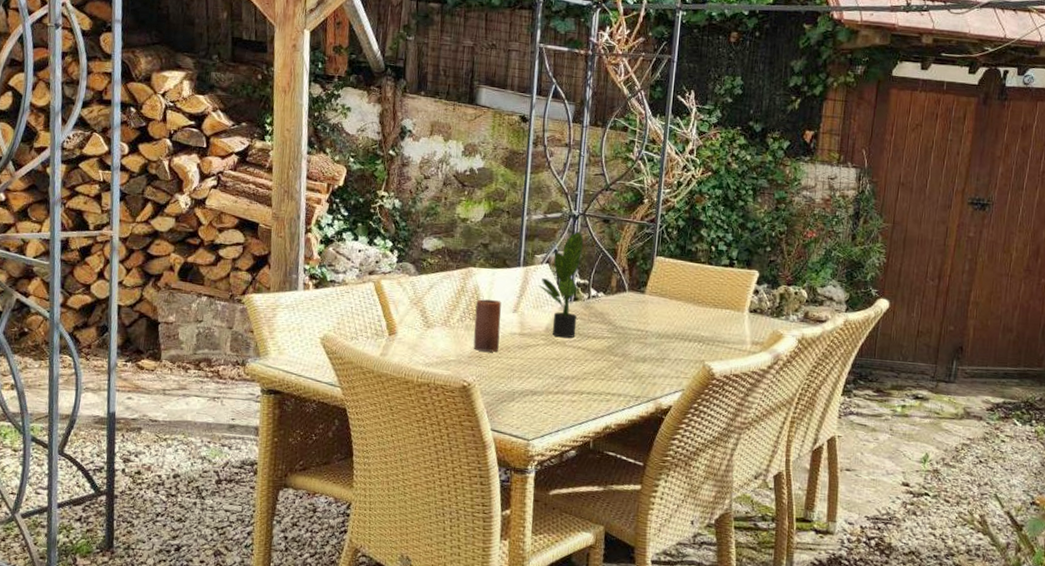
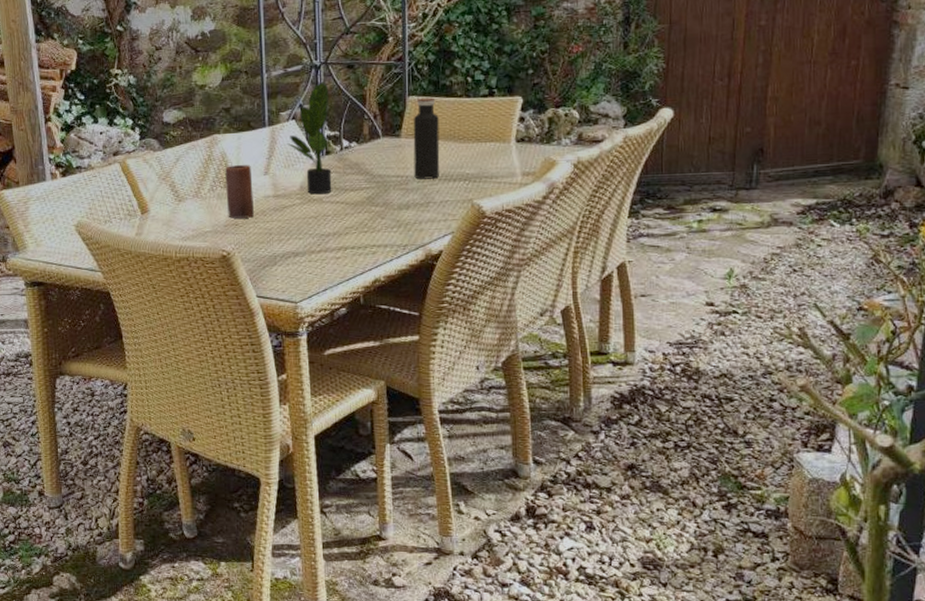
water bottle: none [653,259,682,337] -> present [413,97,440,180]

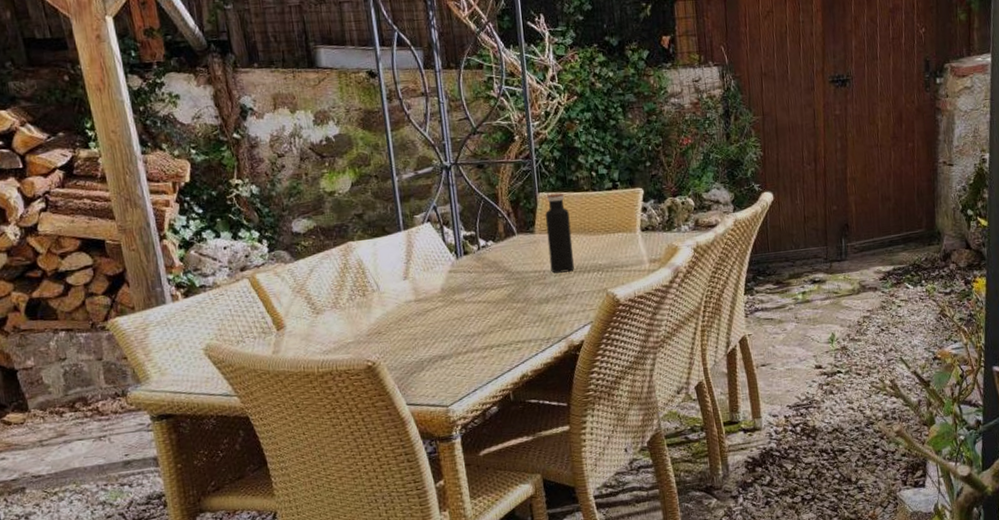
candle: present [225,164,254,219] -> none [363,270,397,327]
potted plant: present [286,80,342,195] -> none [424,181,479,296]

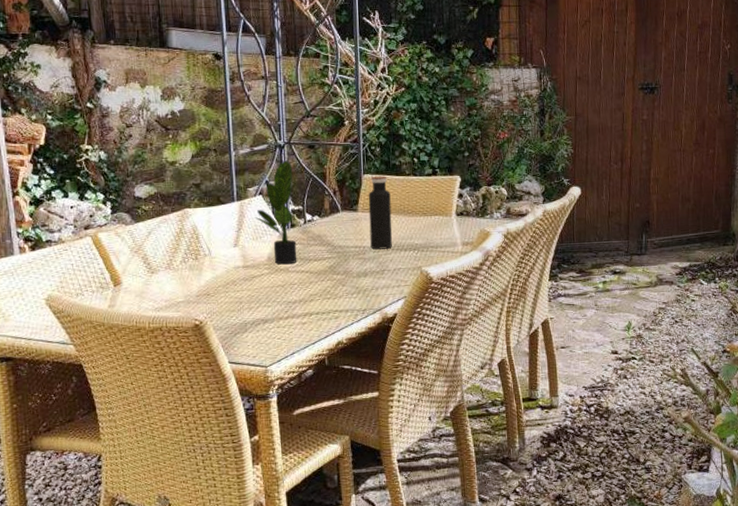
potted plant: none [424,181,479,296] -> present [254,159,306,265]

